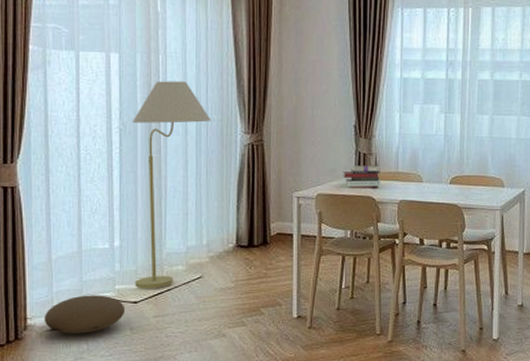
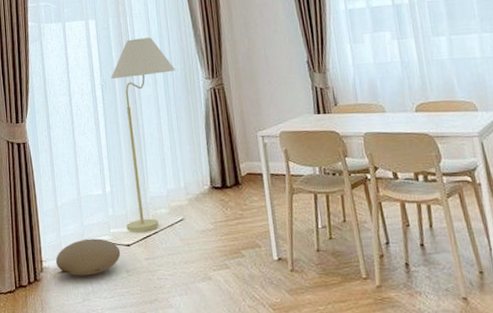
books: present [343,165,381,188] -> none [302,99,343,124]

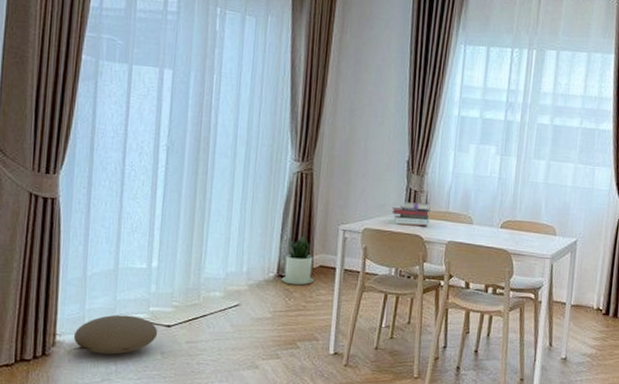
floor lamp: present [110,37,176,232] -> none [170,100,262,314]
planter: none [213,147,245,195] -> present [281,236,314,286]
books: none [302,99,343,124] -> present [392,202,431,227]

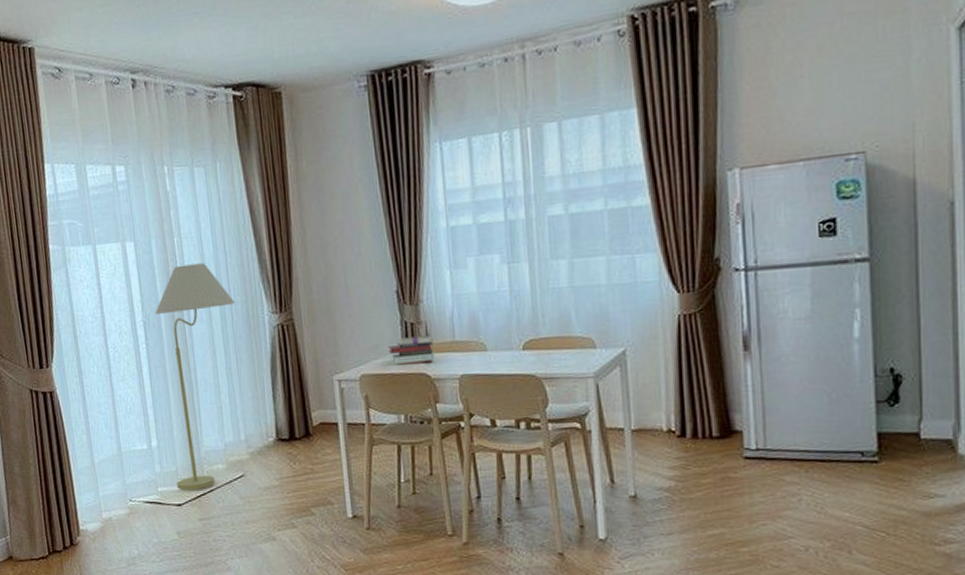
pouf: present [72,314,158,355] -> none [94,498,171,539]
floor lamp: none [170,100,262,314] -> present [155,263,236,491]
planter: present [281,236,314,286] -> none [280,393,317,448]

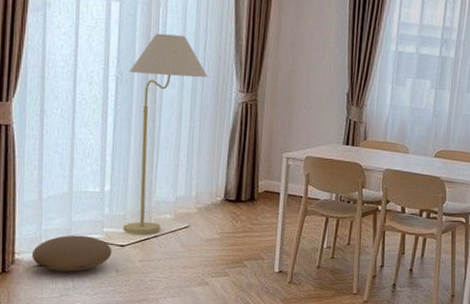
pouf: none [94,498,171,539] -> present [31,235,112,272]
books: present [388,335,436,365] -> none [332,132,369,156]

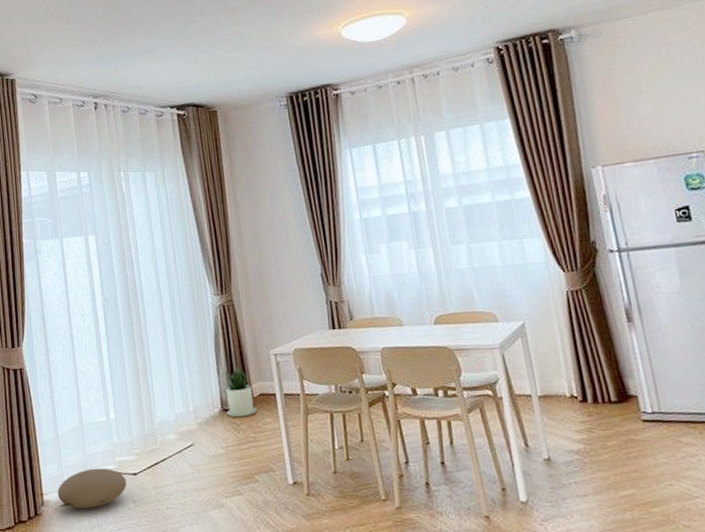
floor lamp: present [123,33,208,234] -> none [113,252,183,460]
planter: none [228,163,259,209] -> present [224,366,257,418]

